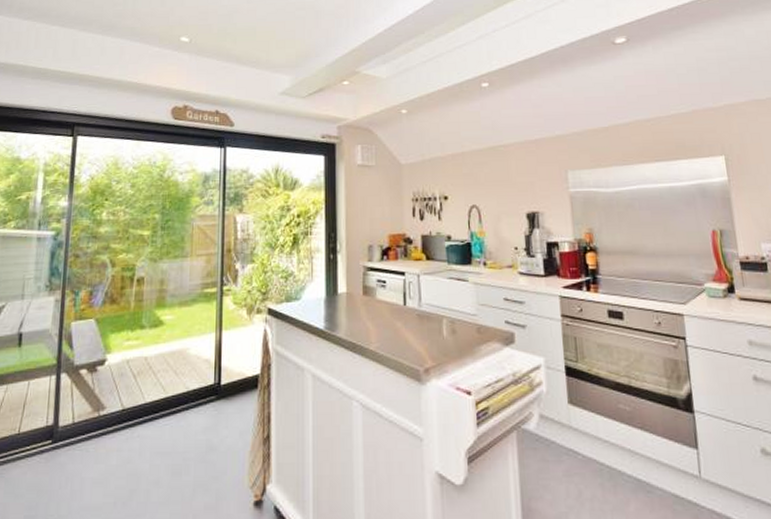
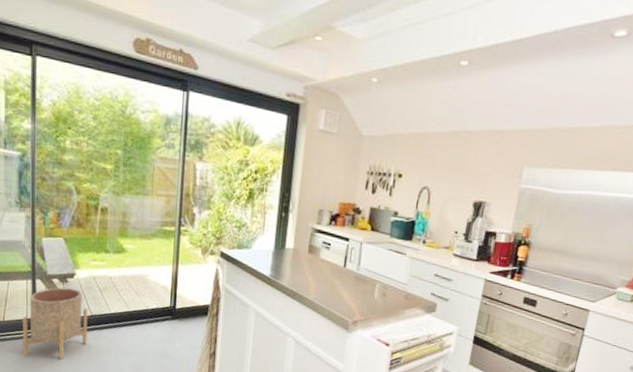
planter: none [38,379,119,477] -> present [23,287,88,360]

